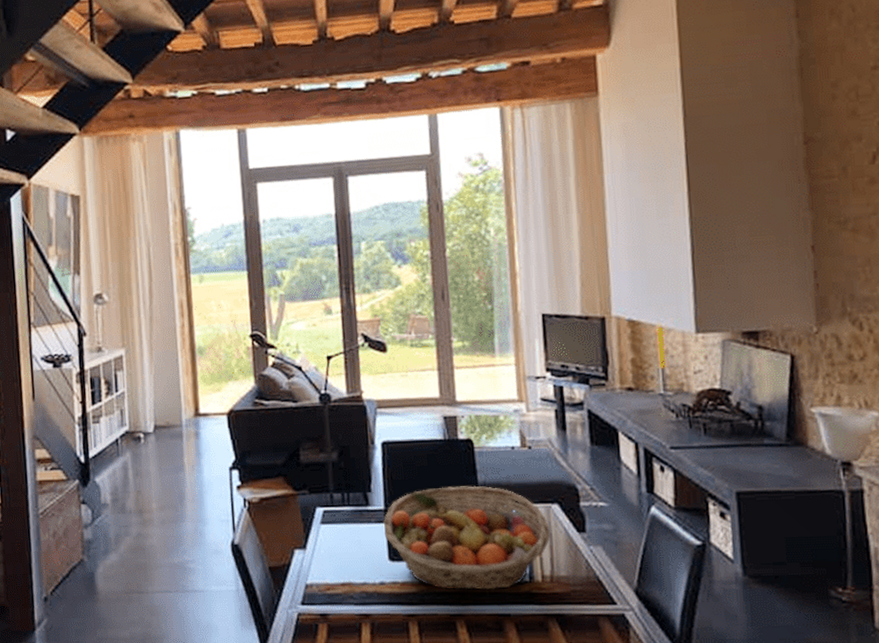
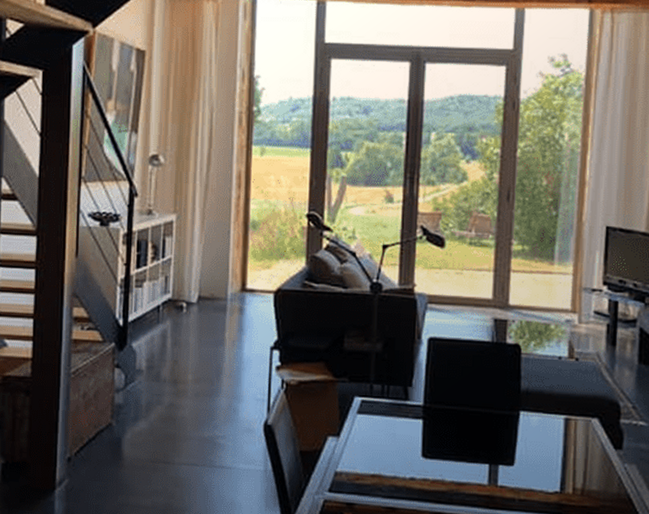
fruit basket: present [383,485,551,590] -> none [420,389,588,497]

